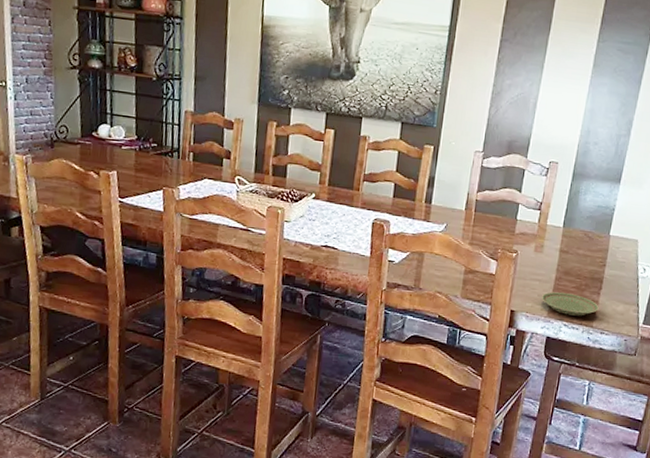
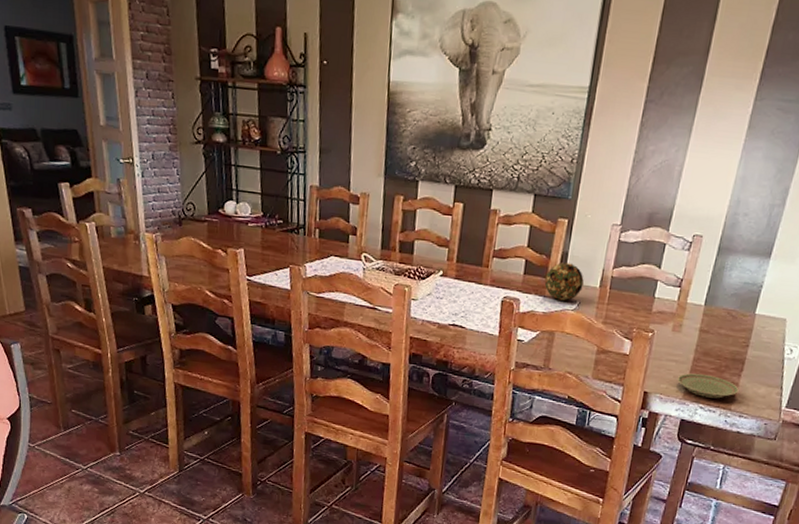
decorative ball: none [413,186,450,223] -> present [544,262,584,301]

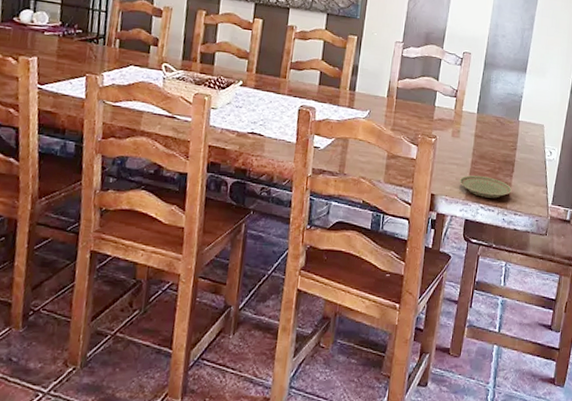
decorative ball: present [544,262,584,301] -> none [337,74,373,110]

